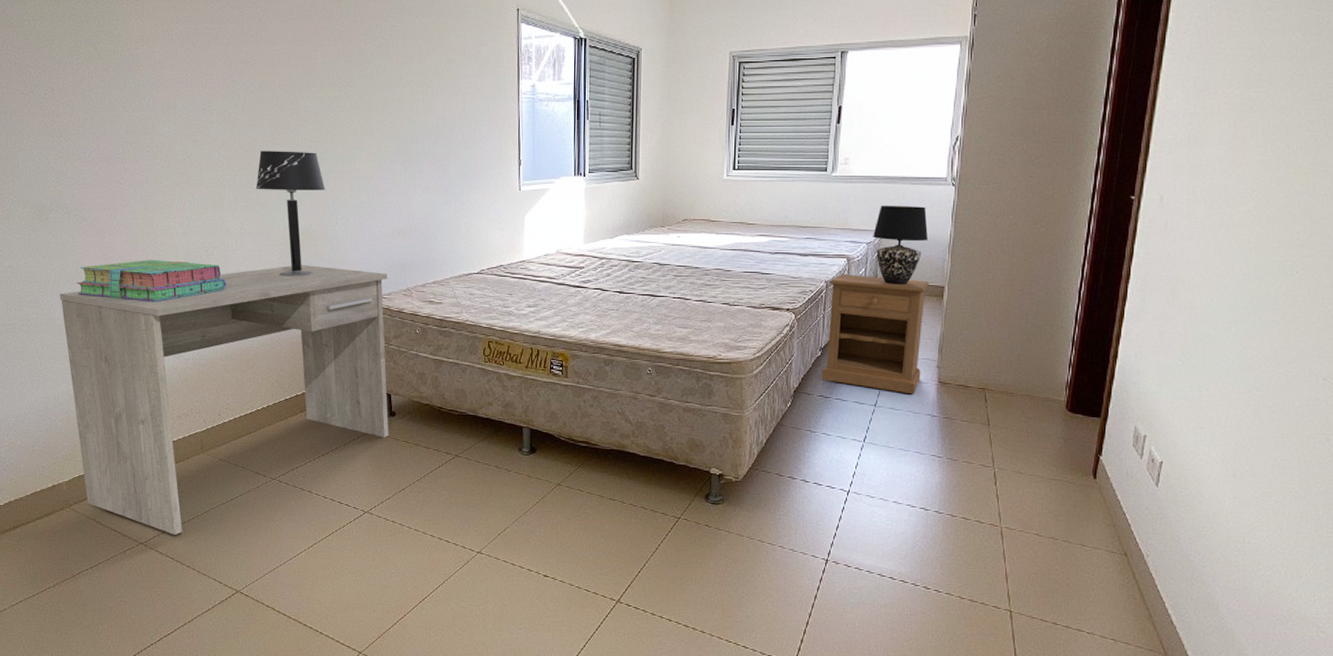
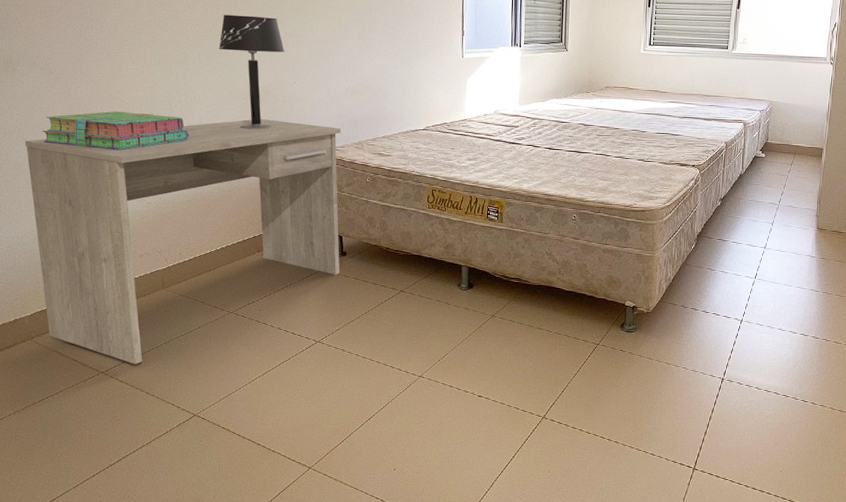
nightstand: present [821,273,929,395] -> none [721,136,811,239]
table lamp: present [873,205,928,284] -> none [765,79,810,146]

